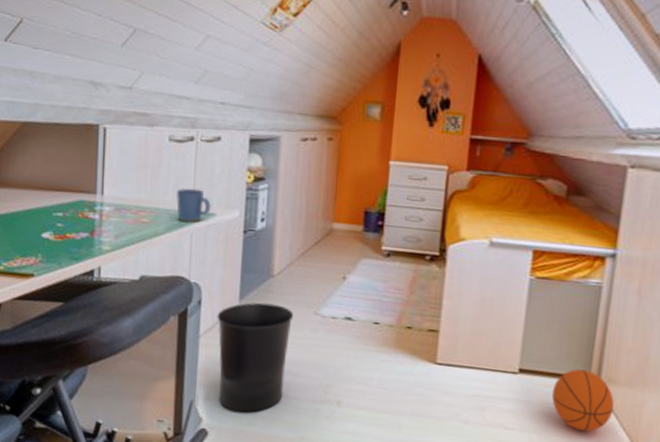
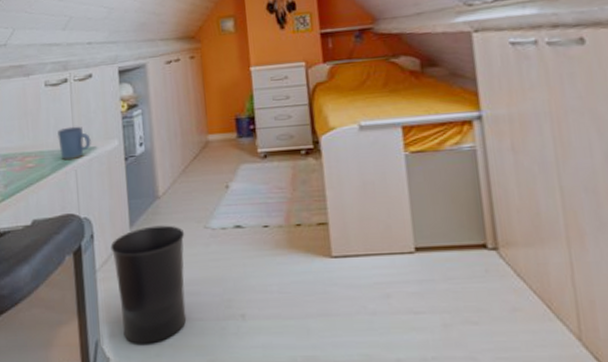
basketball: present [552,369,614,432] -> none [453,237,519,302]

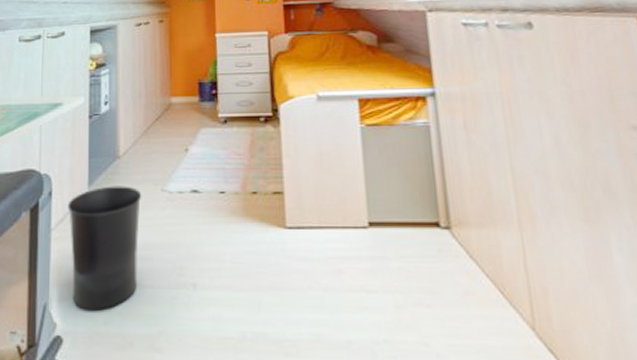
mug: present [57,126,91,160] -> none [25,82,58,114]

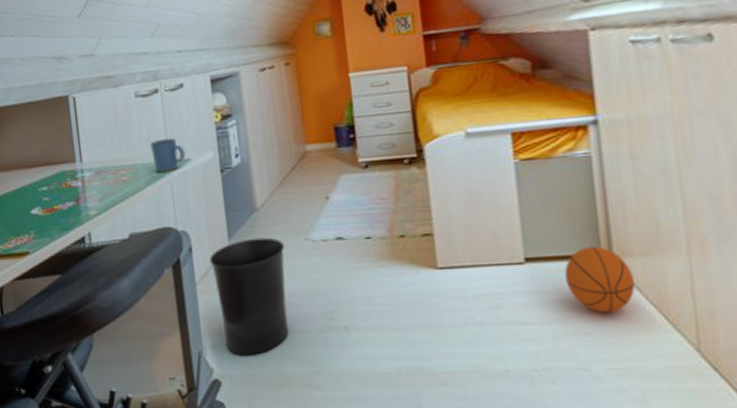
mug: none [25,82,58,114] -> present [150,137,186,172]
basketball: none [406,215,472,284] -> present [565,246,635,313]

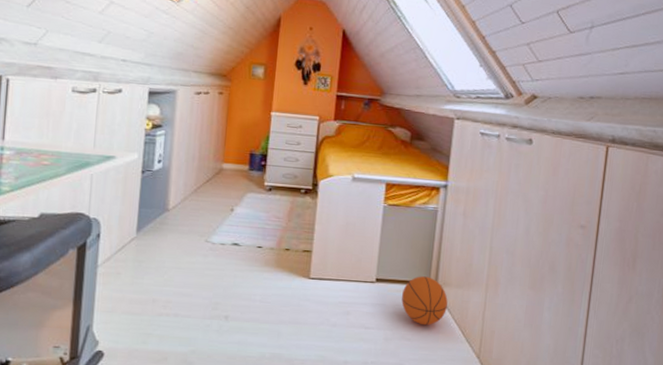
mug: present [150,137,186,172] -> none [77,134,111,164]
waste bin: present [209,237,289,355] -> none [115,233,187,333]

